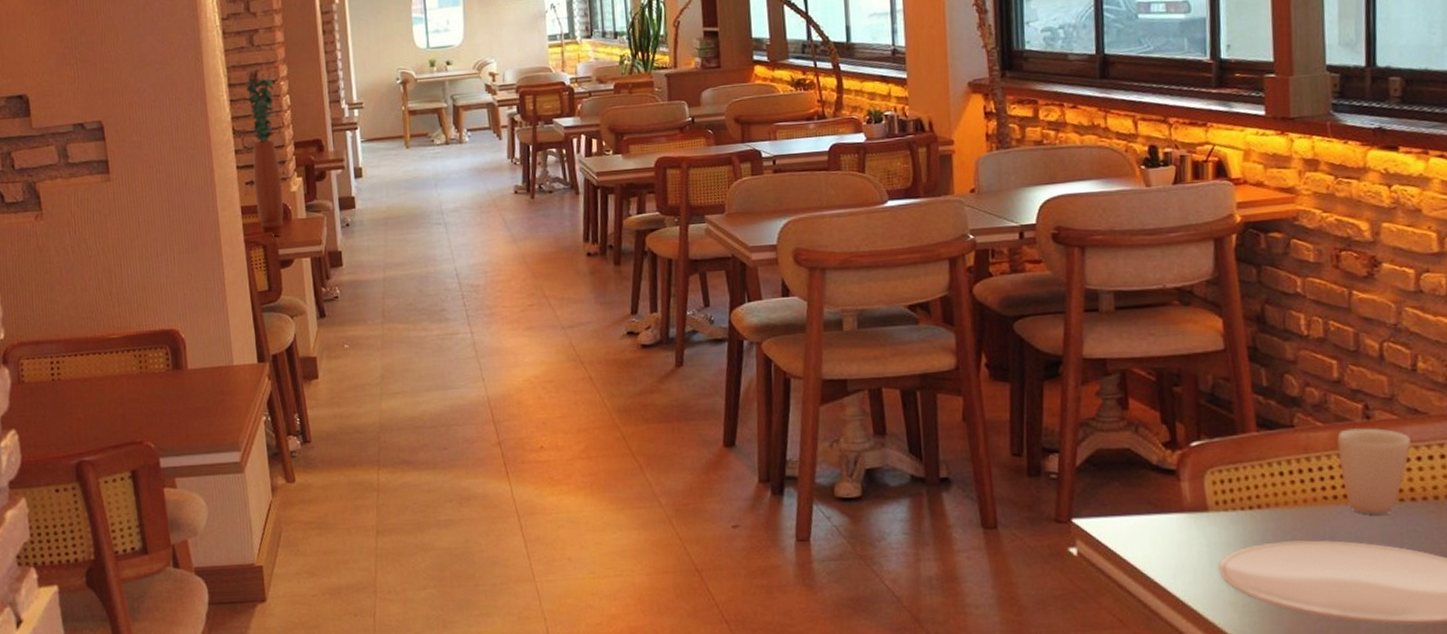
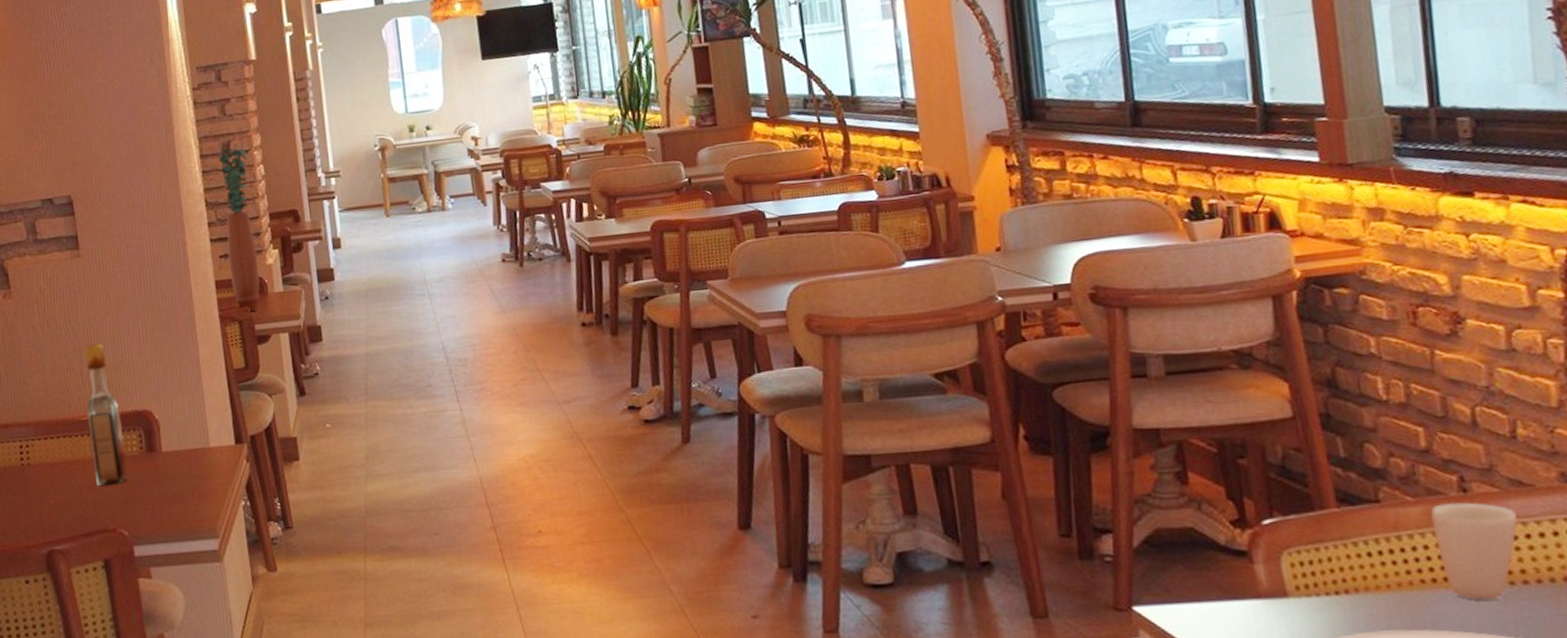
bottle: none [114,264,155,401] -> present [85,343,128,486]

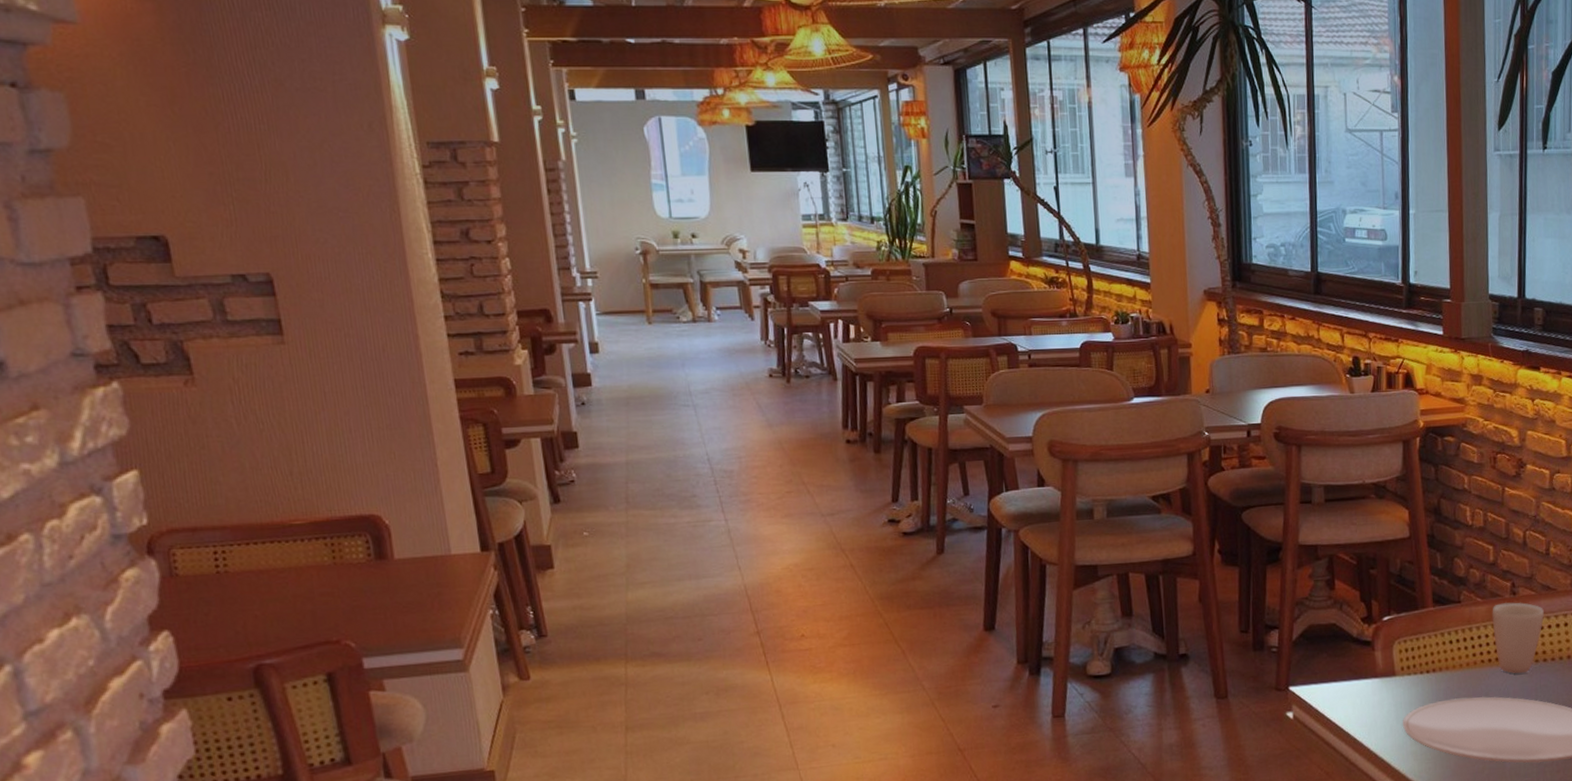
bottle: present [85,343,128,486] -> none [294,440,354,595]
vase: present [217,142,260,311] -> none [454,228,507,413]

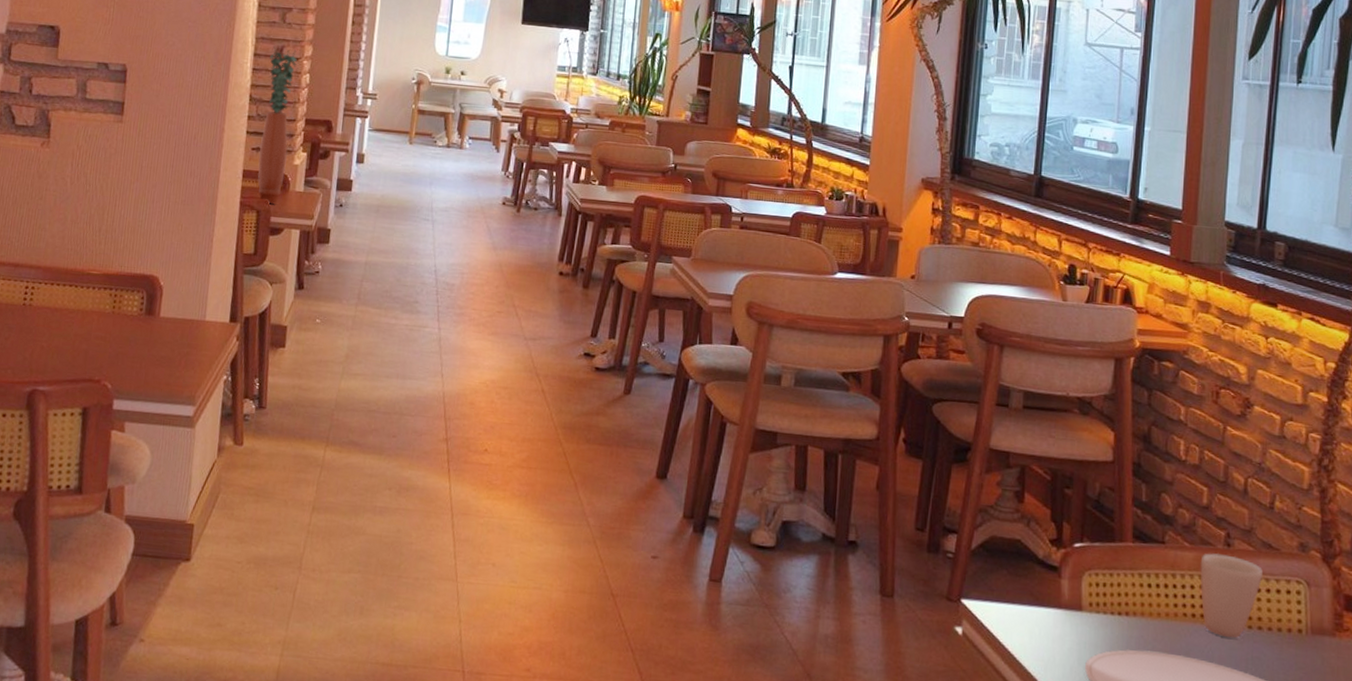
vase: none [454,228,507,413] -> present [257,45,297,204]

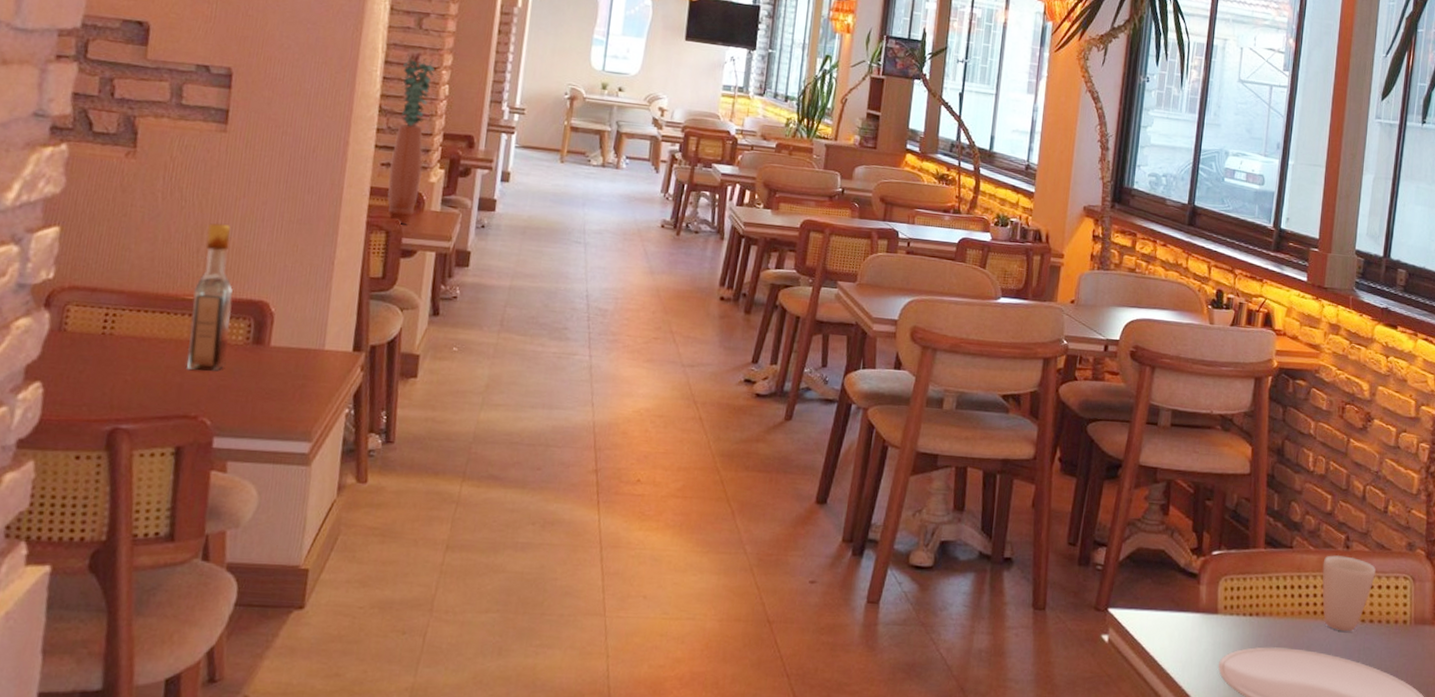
bottle: none [91,204,129,340] -> present [186,223,234,372]

